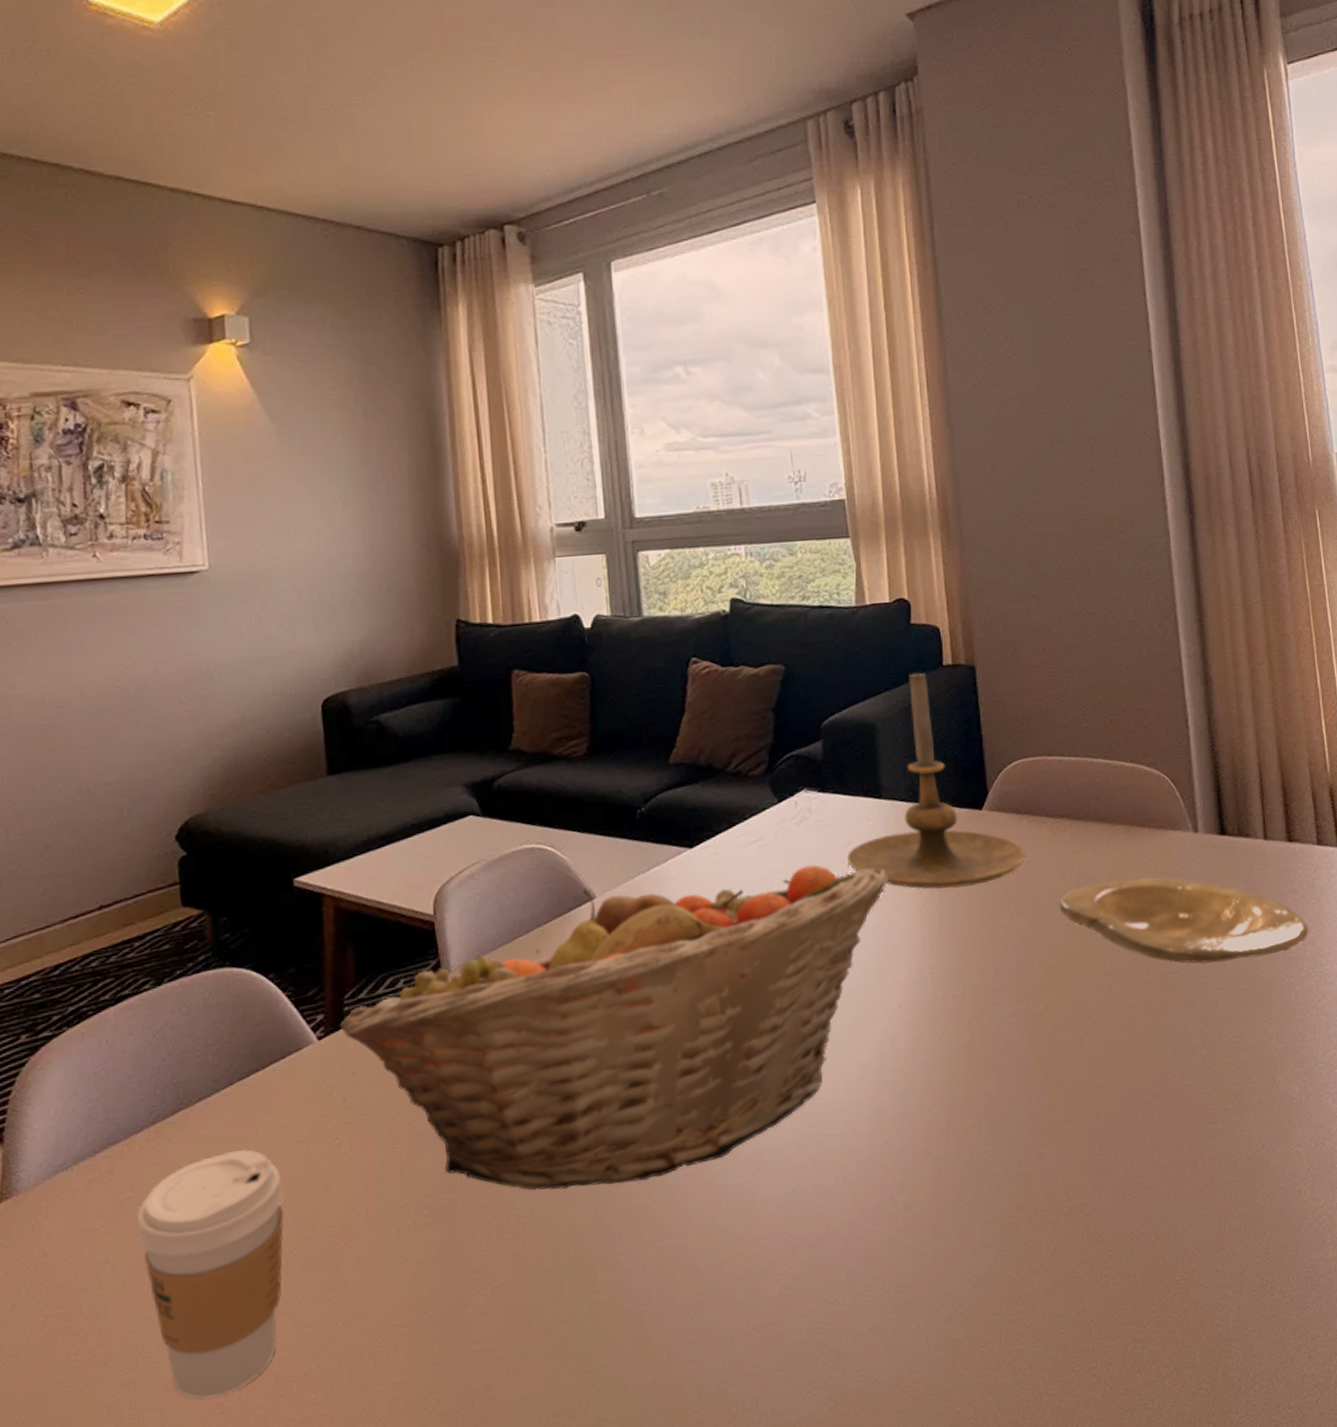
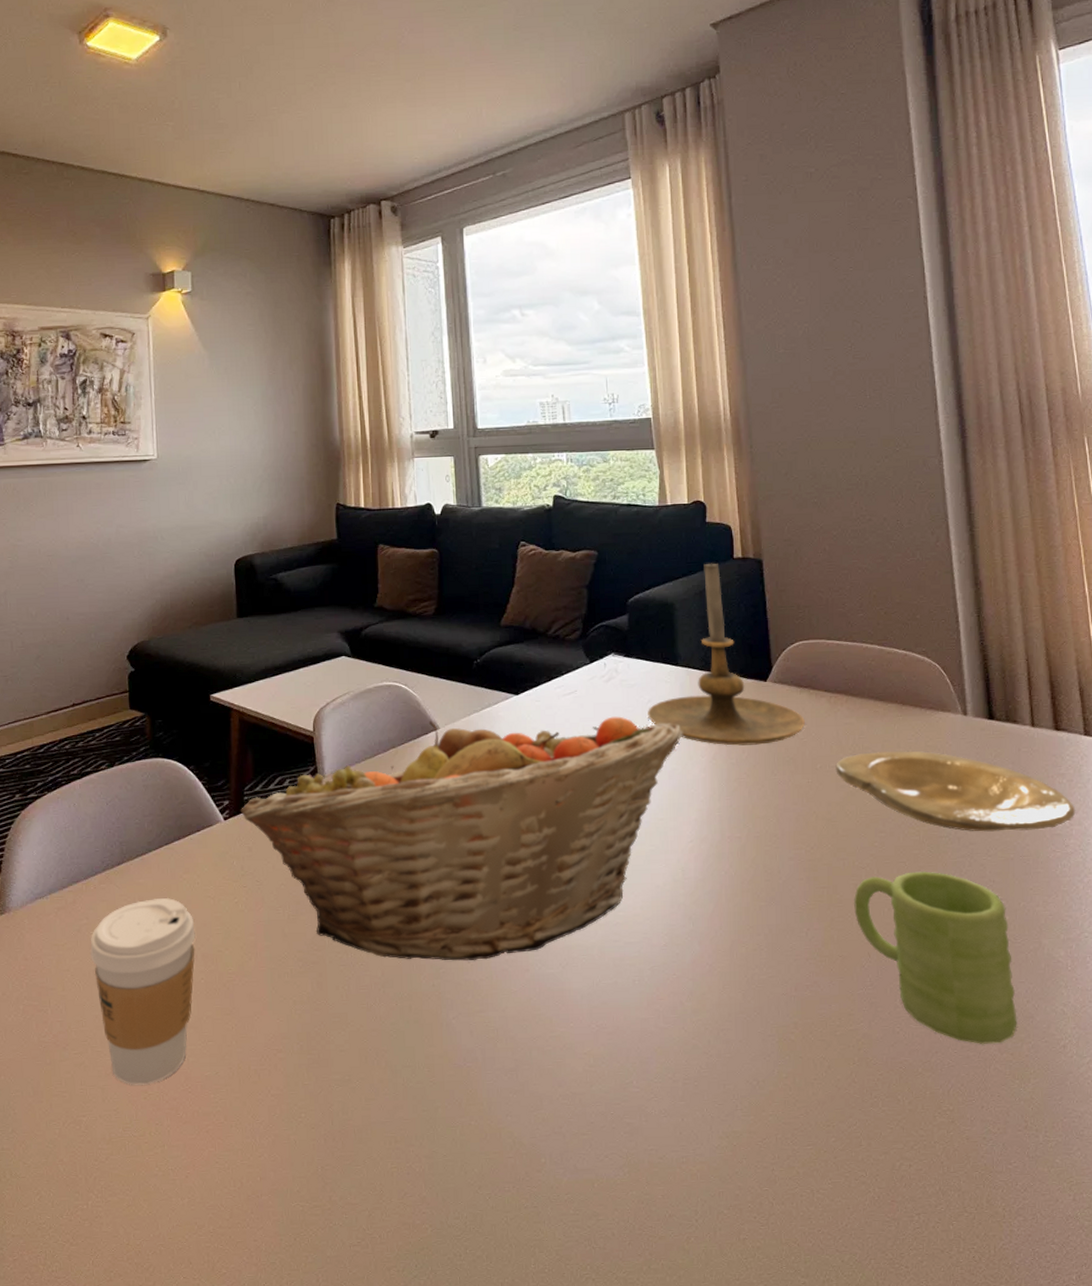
mug: none [1081,1013,1252,1201] -> present [854,871,1017,1044]

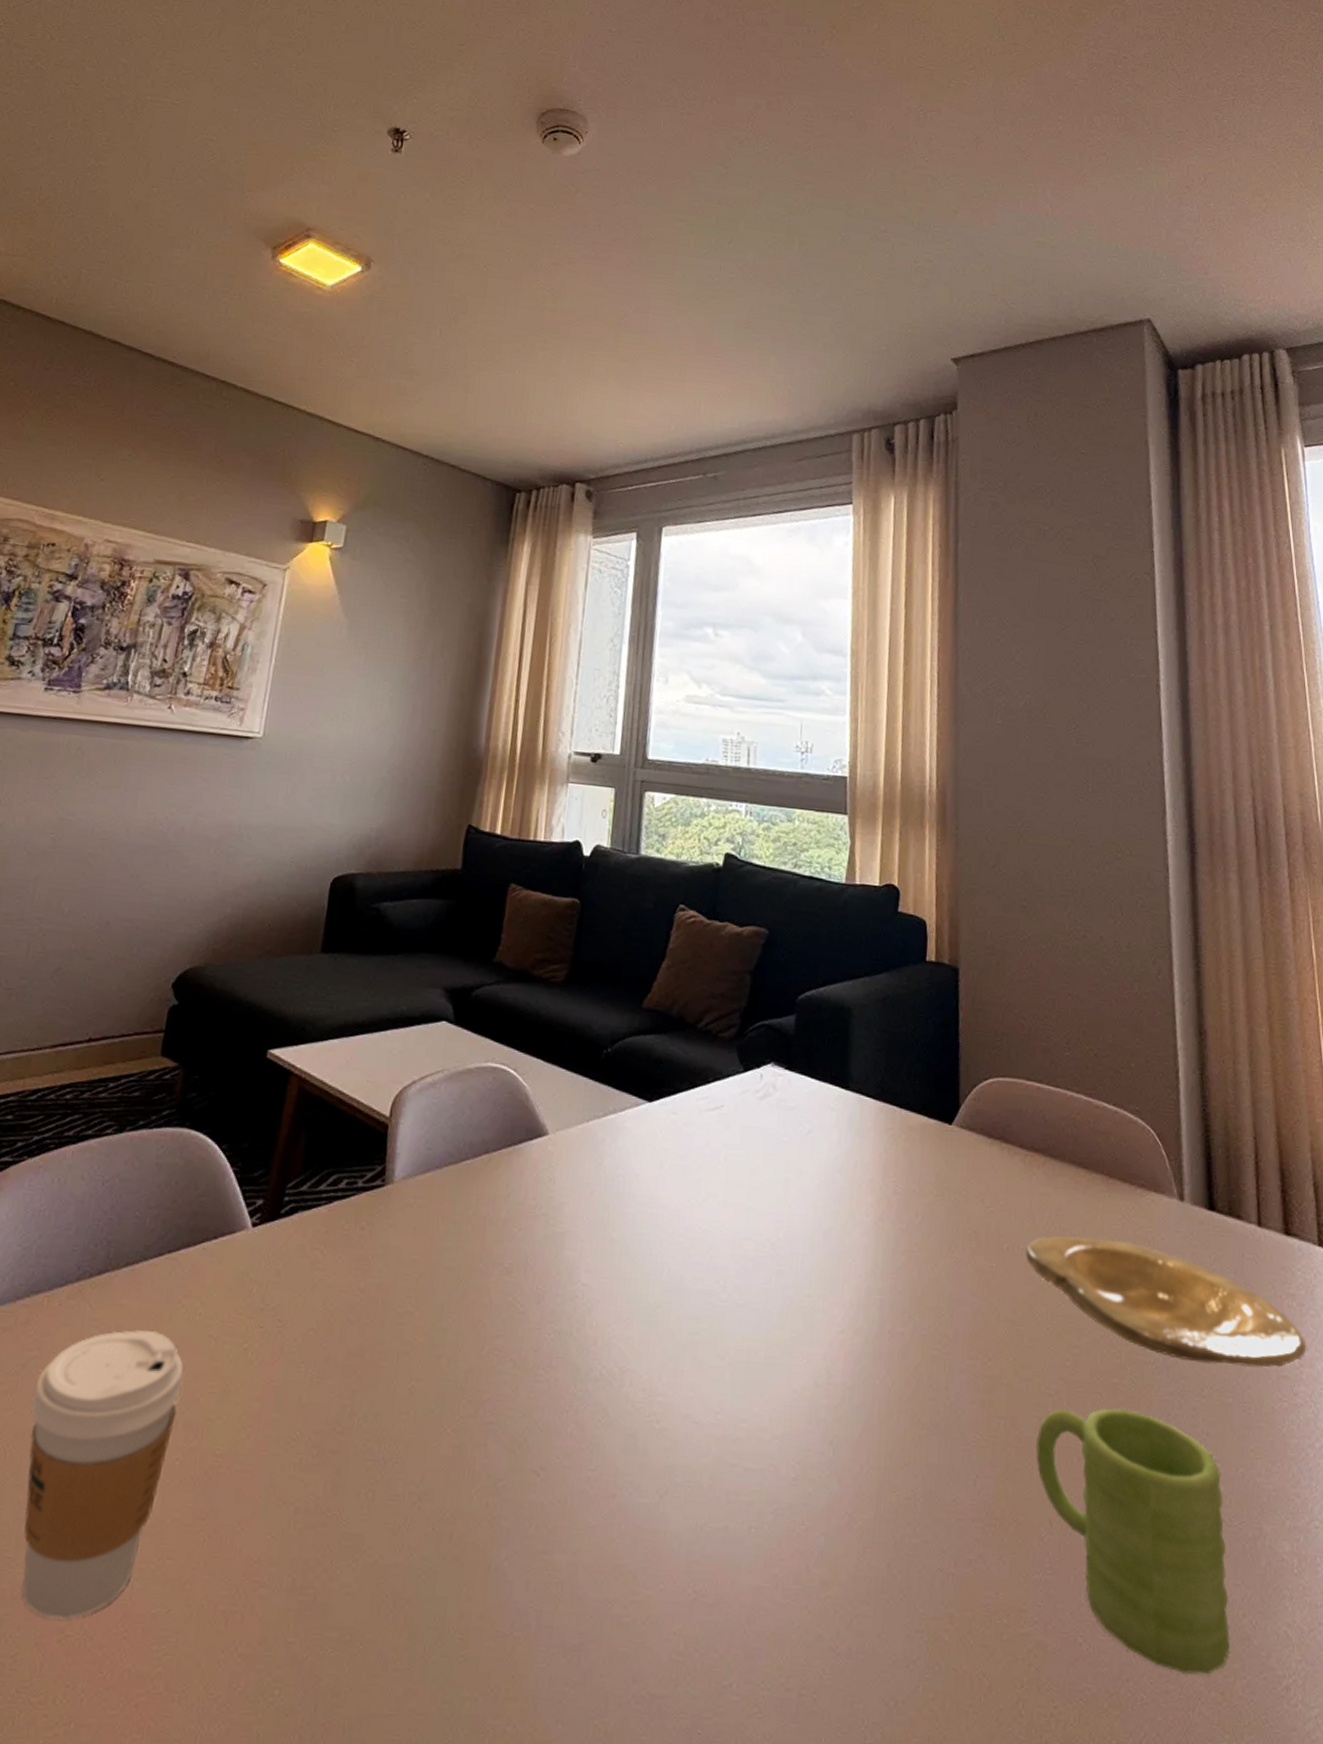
fruit basket: present [241,716,683,961] -> none [276,1121,846,1474]
candle holder: present [648,562,805,746] -> none [806,962,993,1208]

